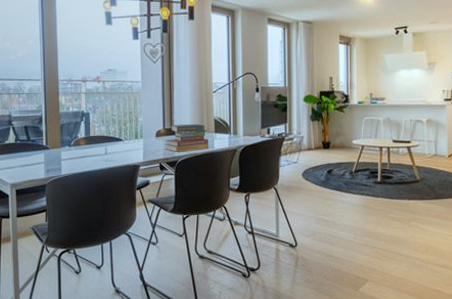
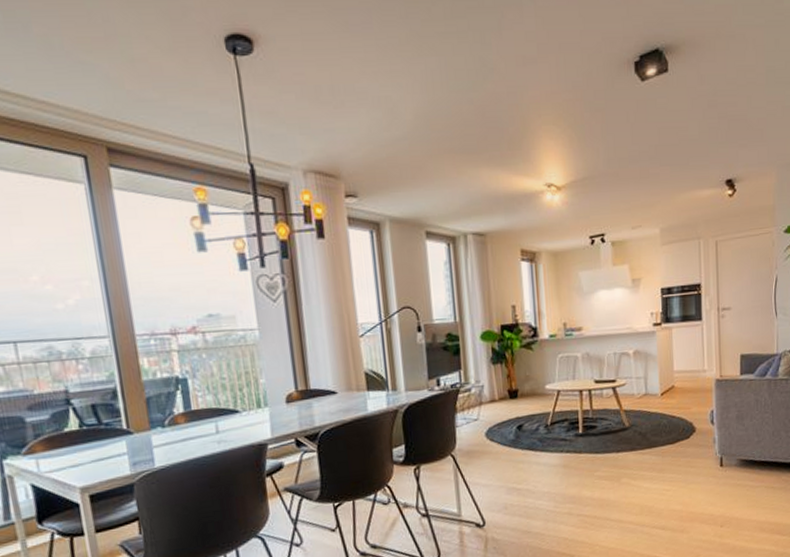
books: present [165,124,209,152] -> none [299,380,361,421]

